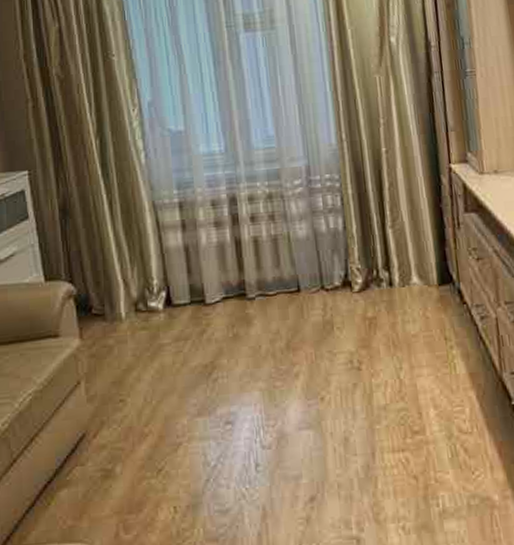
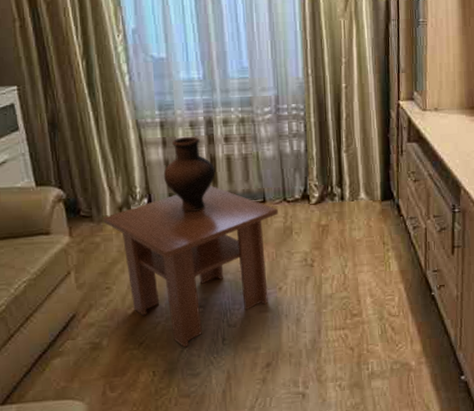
coffee table: none [116,273,316,476] -> present [102,185,278,348]
vase: none [183,217,242,306] -> present [163,136,216,212]

